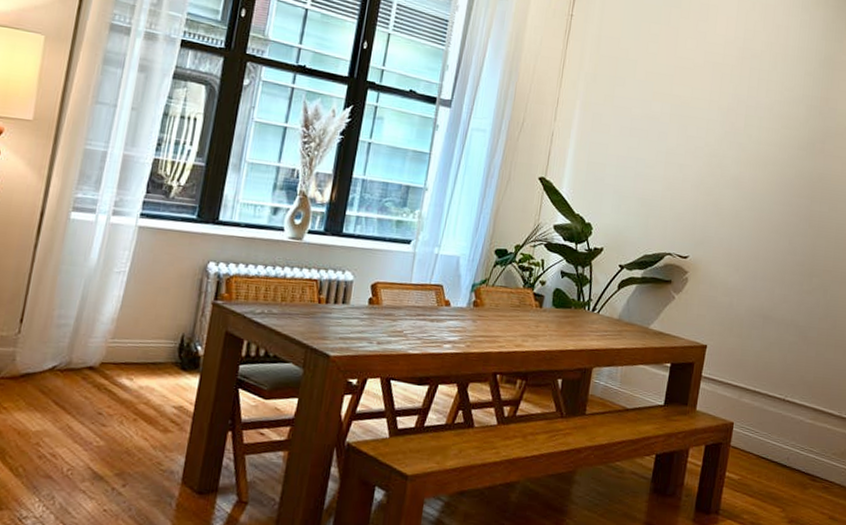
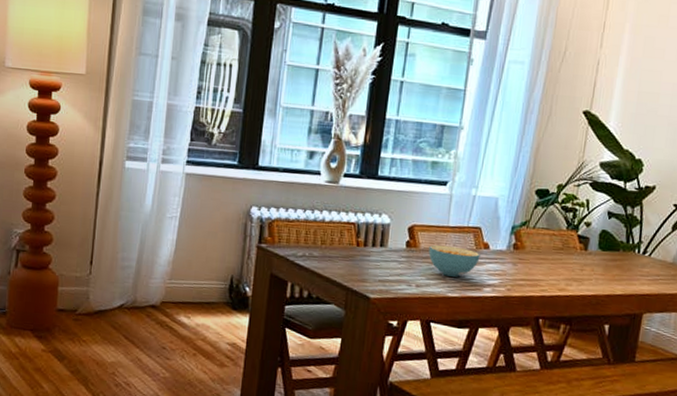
cereal bowl: none [390,301,441,334] -> present [428,244,480,277]

